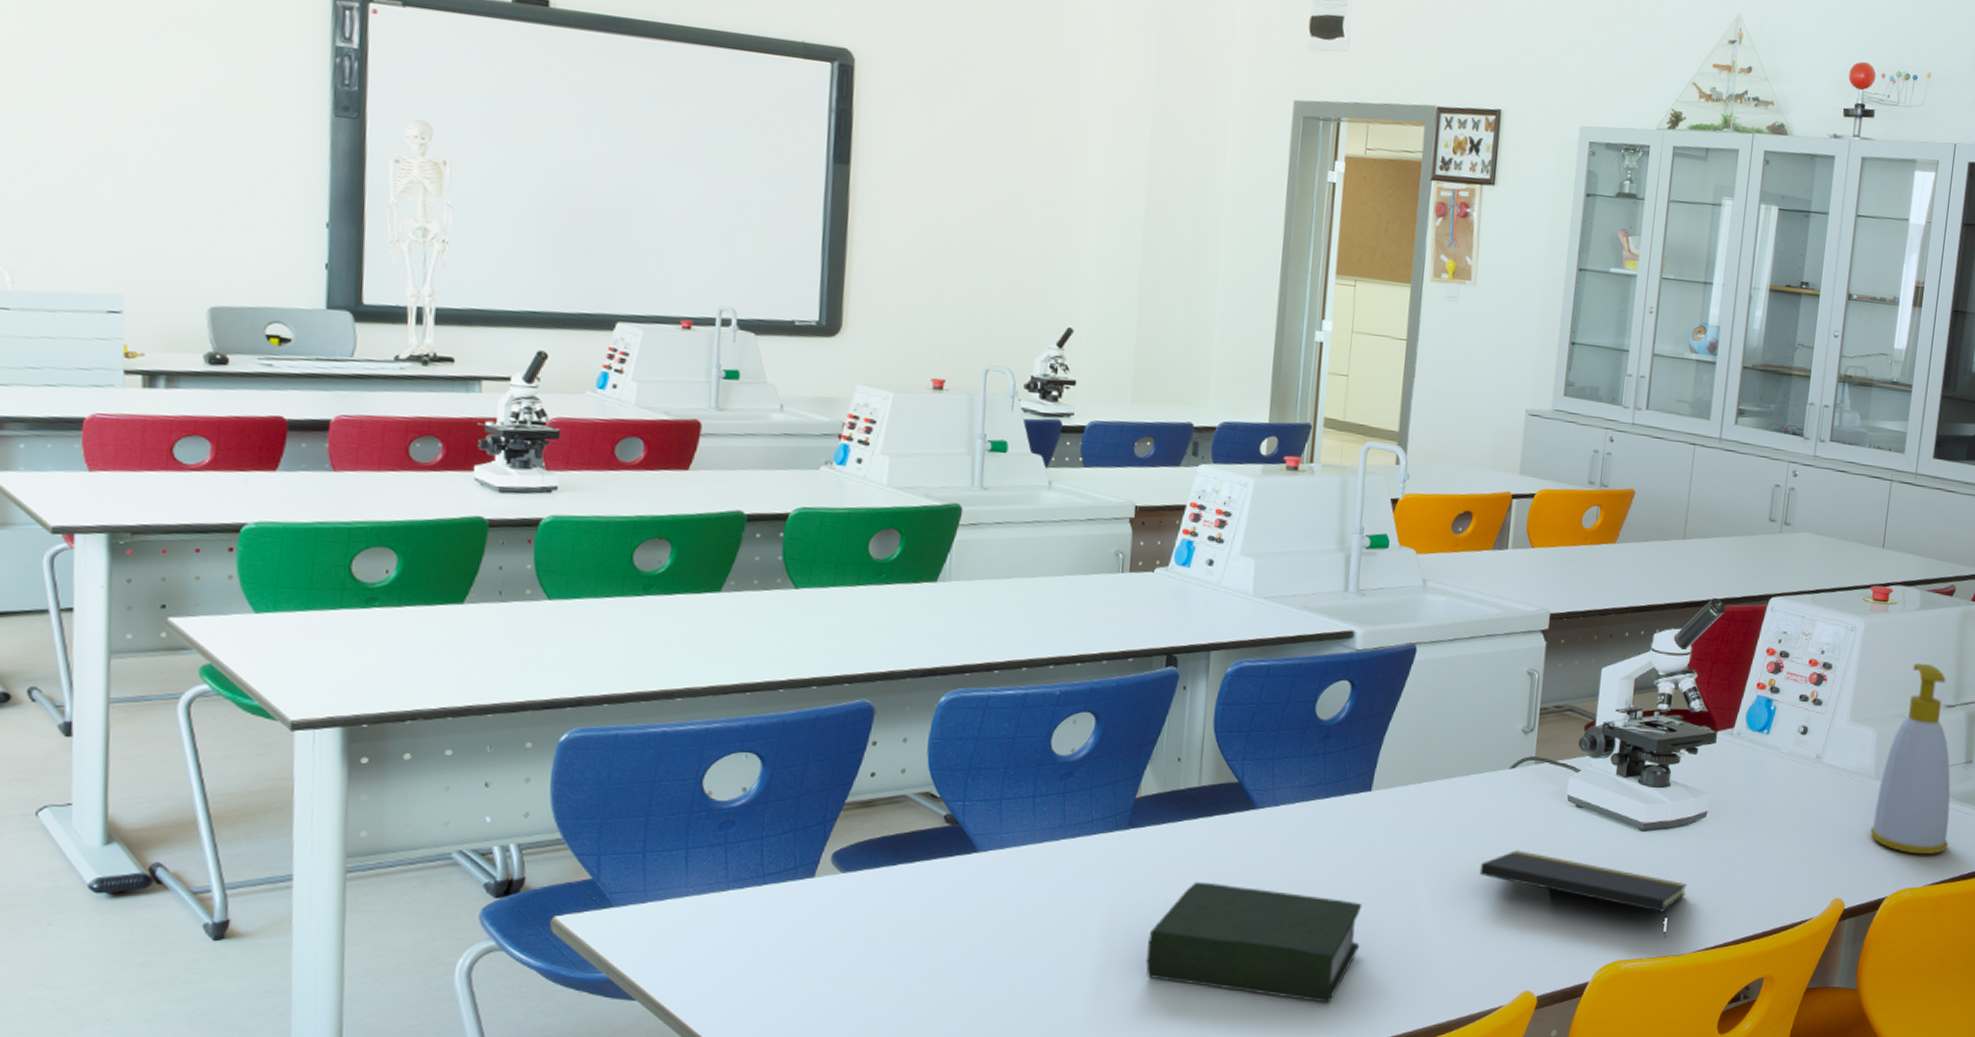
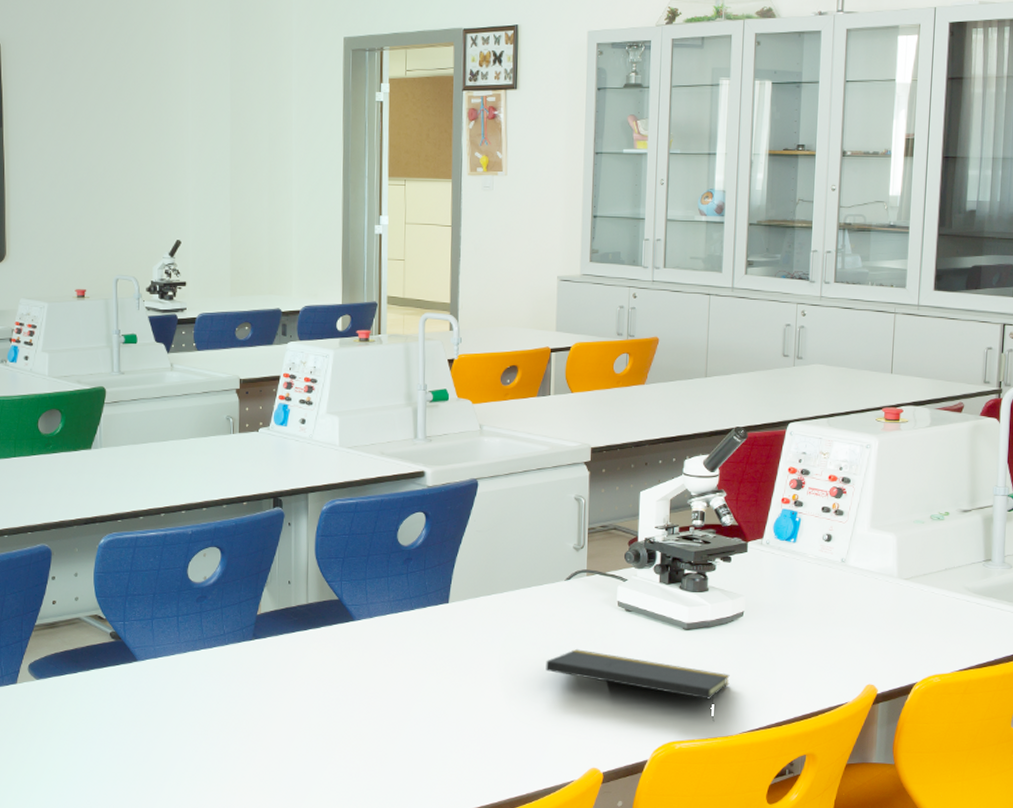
book: present [1146,881,1363,1003] -> none [274,681,448,779]
soap bottle: present [1870,662,1951,855] -> none [897,473,974,644]

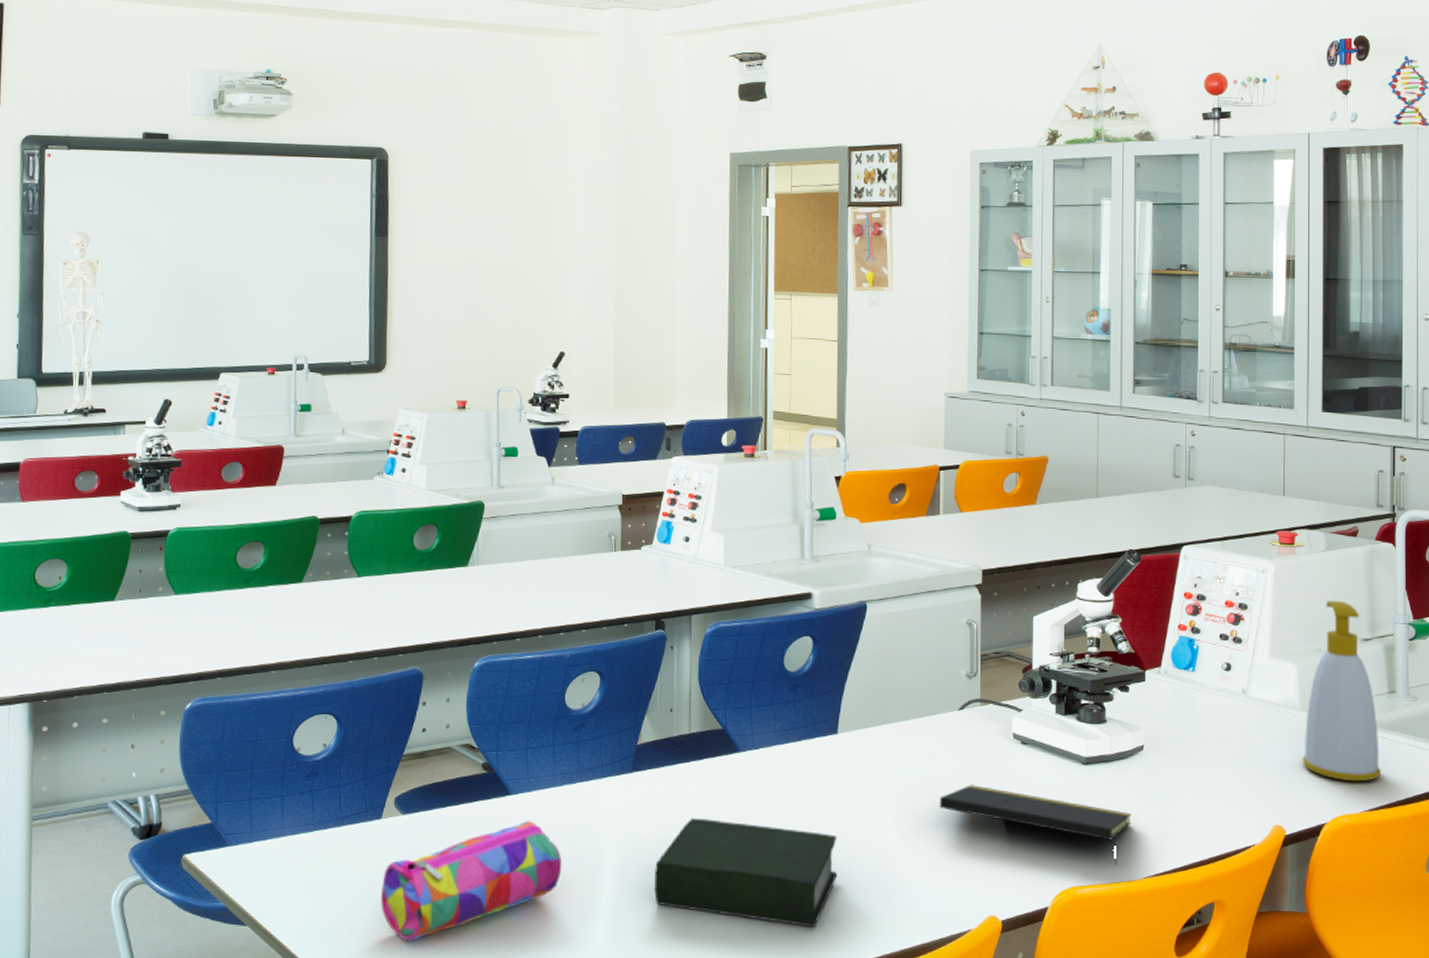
pencil case: none [19,684,188,794] -> present [381,820,562,942]
book: none [274,681,448,779] -> present [653,817,838,928]
soap bottle: none [897,473,974,644] -> present [1302,600,1382,782]

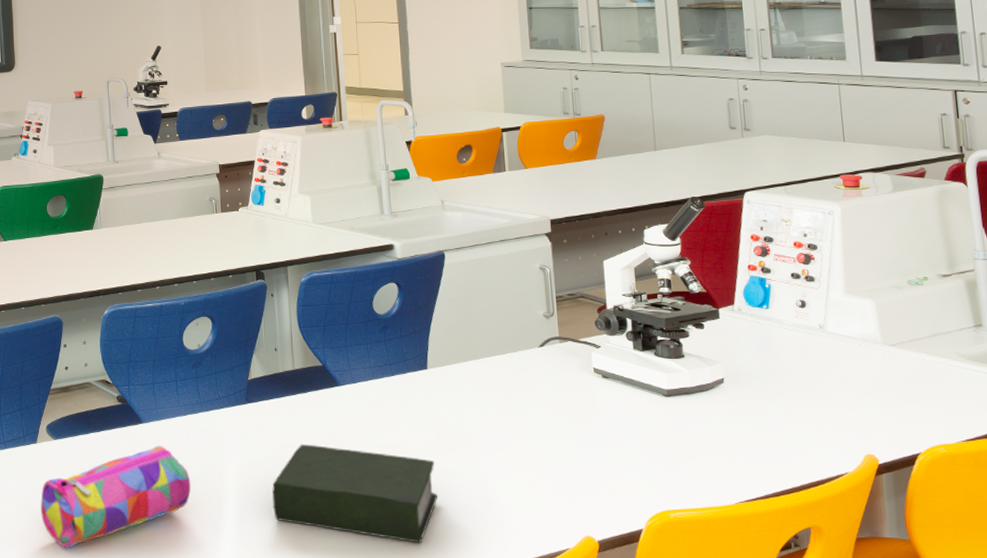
notepad: present [939,784,1132,865] -> none [528,414,719,491]
soap bottle: present [1302,600,1382,782] -> none [889,238,976,413]

